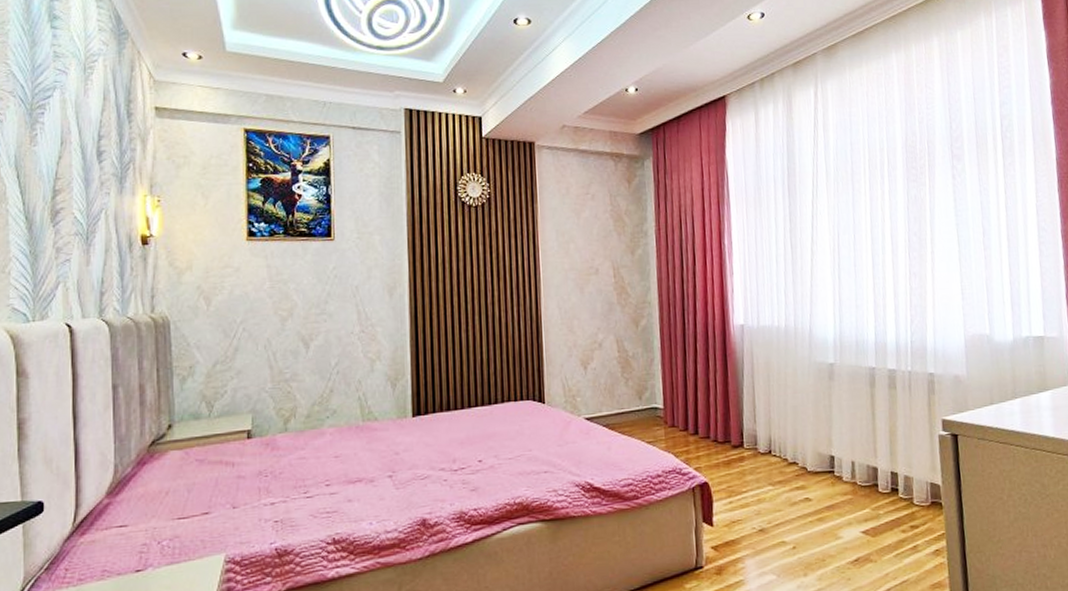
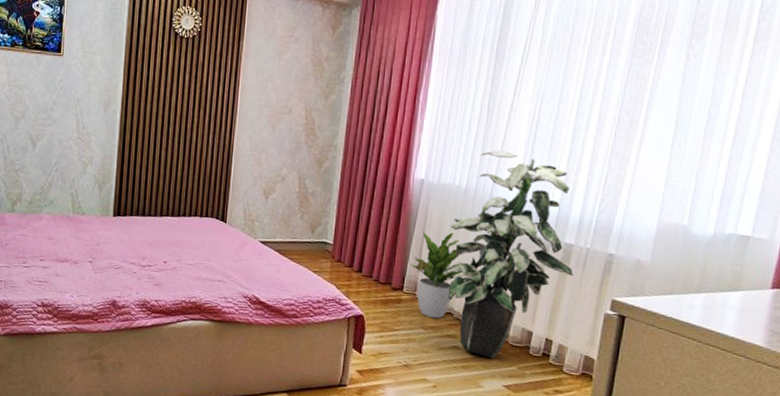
potted plant: none [746,375,802,472] -> present [410,232,465,319]
indoor plant: none [778,285,902,505] -> present [443,150,574,359]

